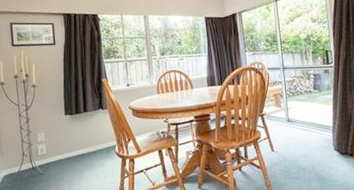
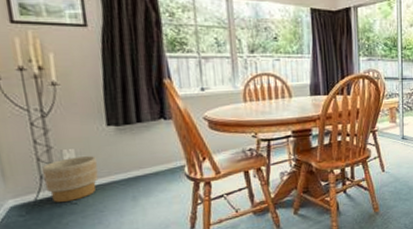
planter: none [24,138,58,174] -> present [42,156,99,203]

